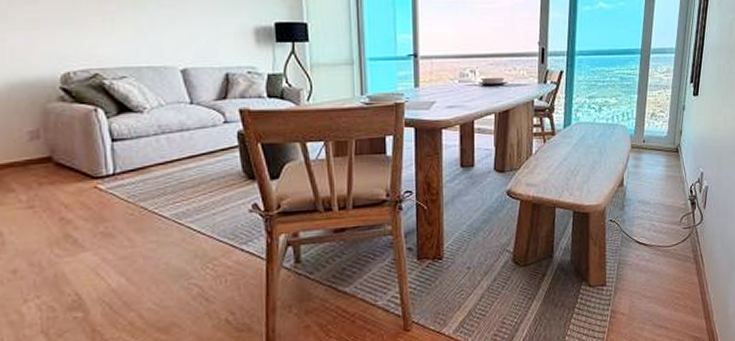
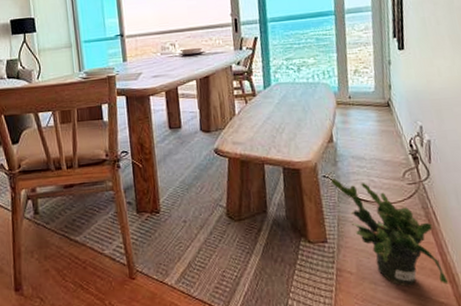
potted plant: none [616,222,703,324] -> present [330,177,448,286]

